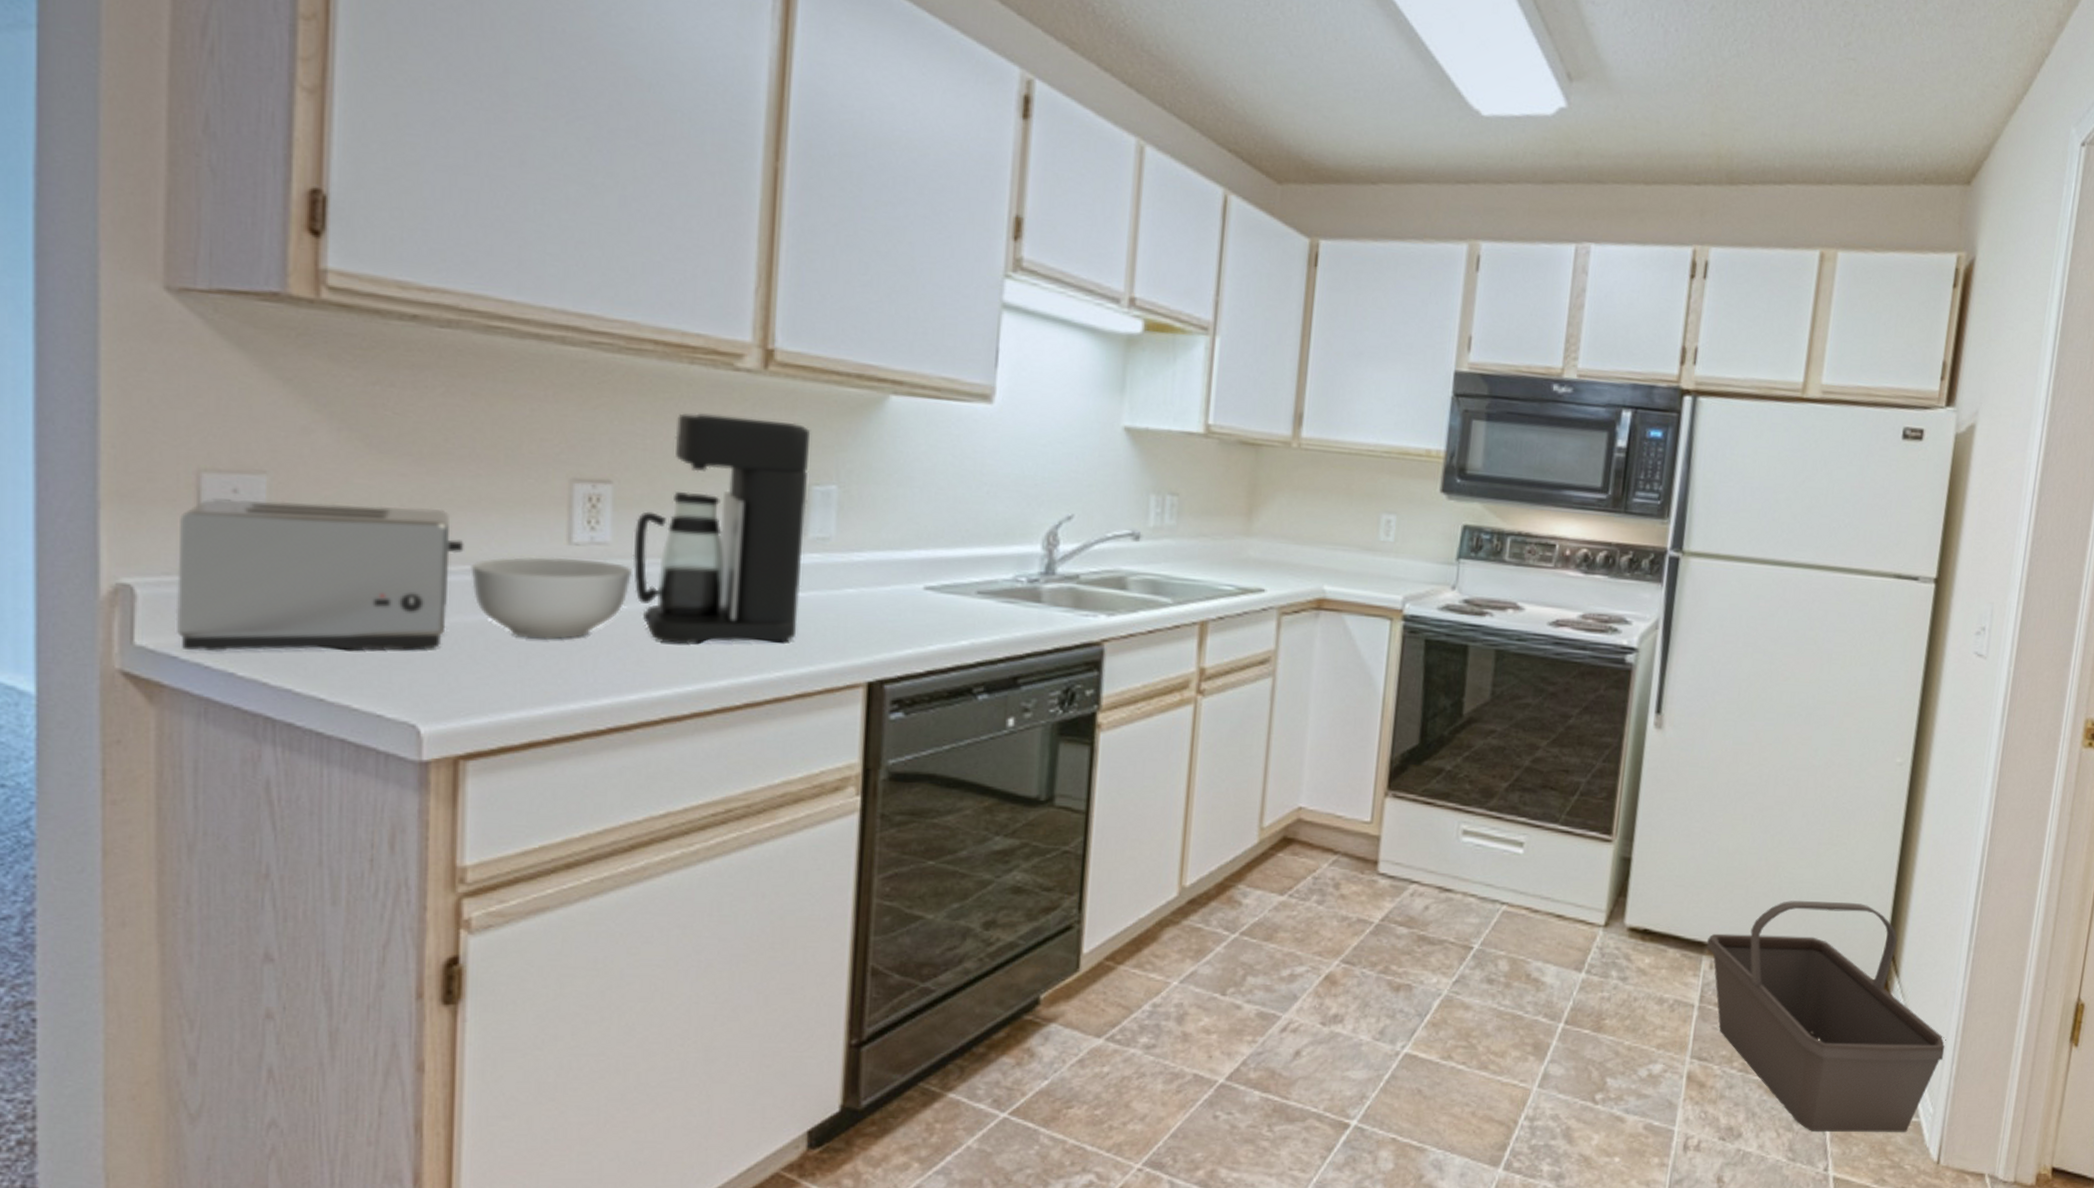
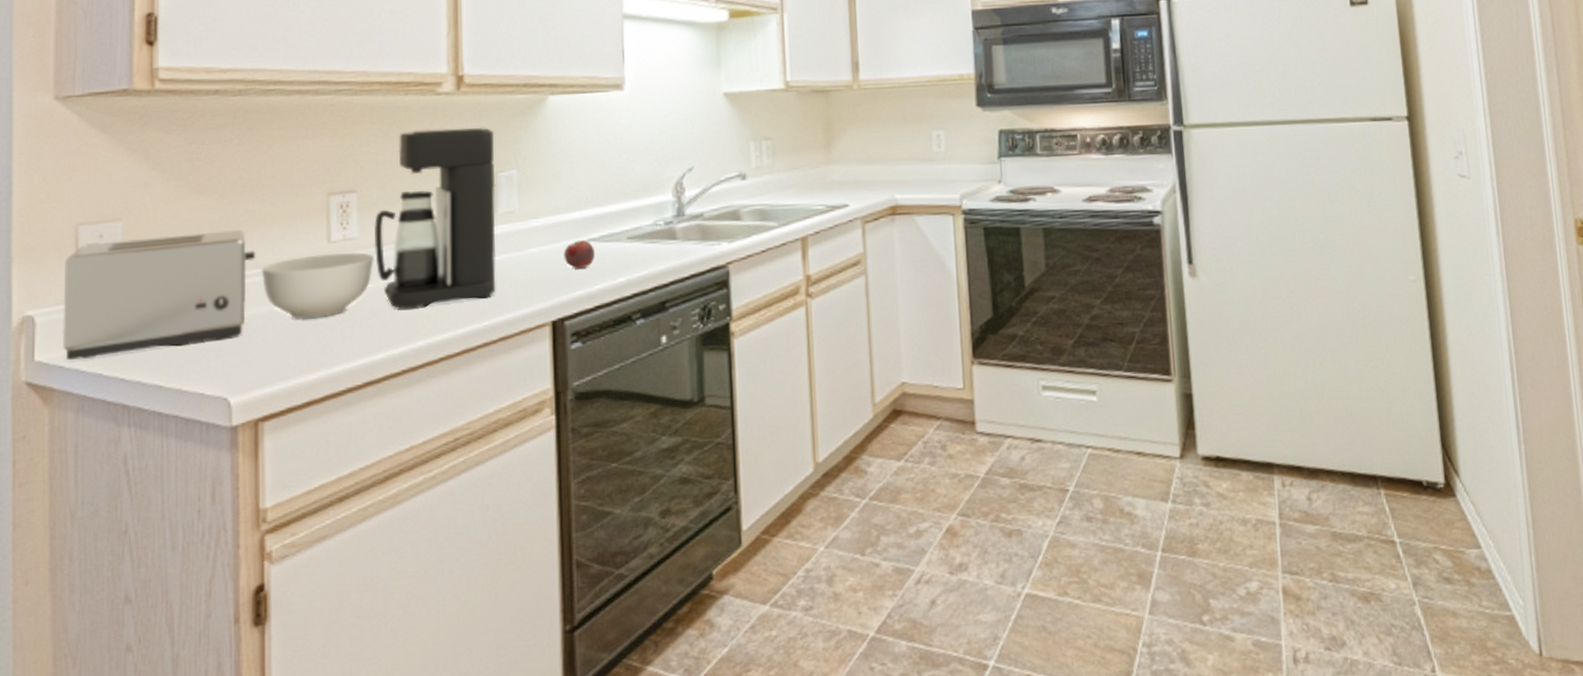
fruit: none [891,586,934,622] -> present [564,239,596,269]
basket: present [1706,901,1946,1132] -> none [1274,411,1521,634]

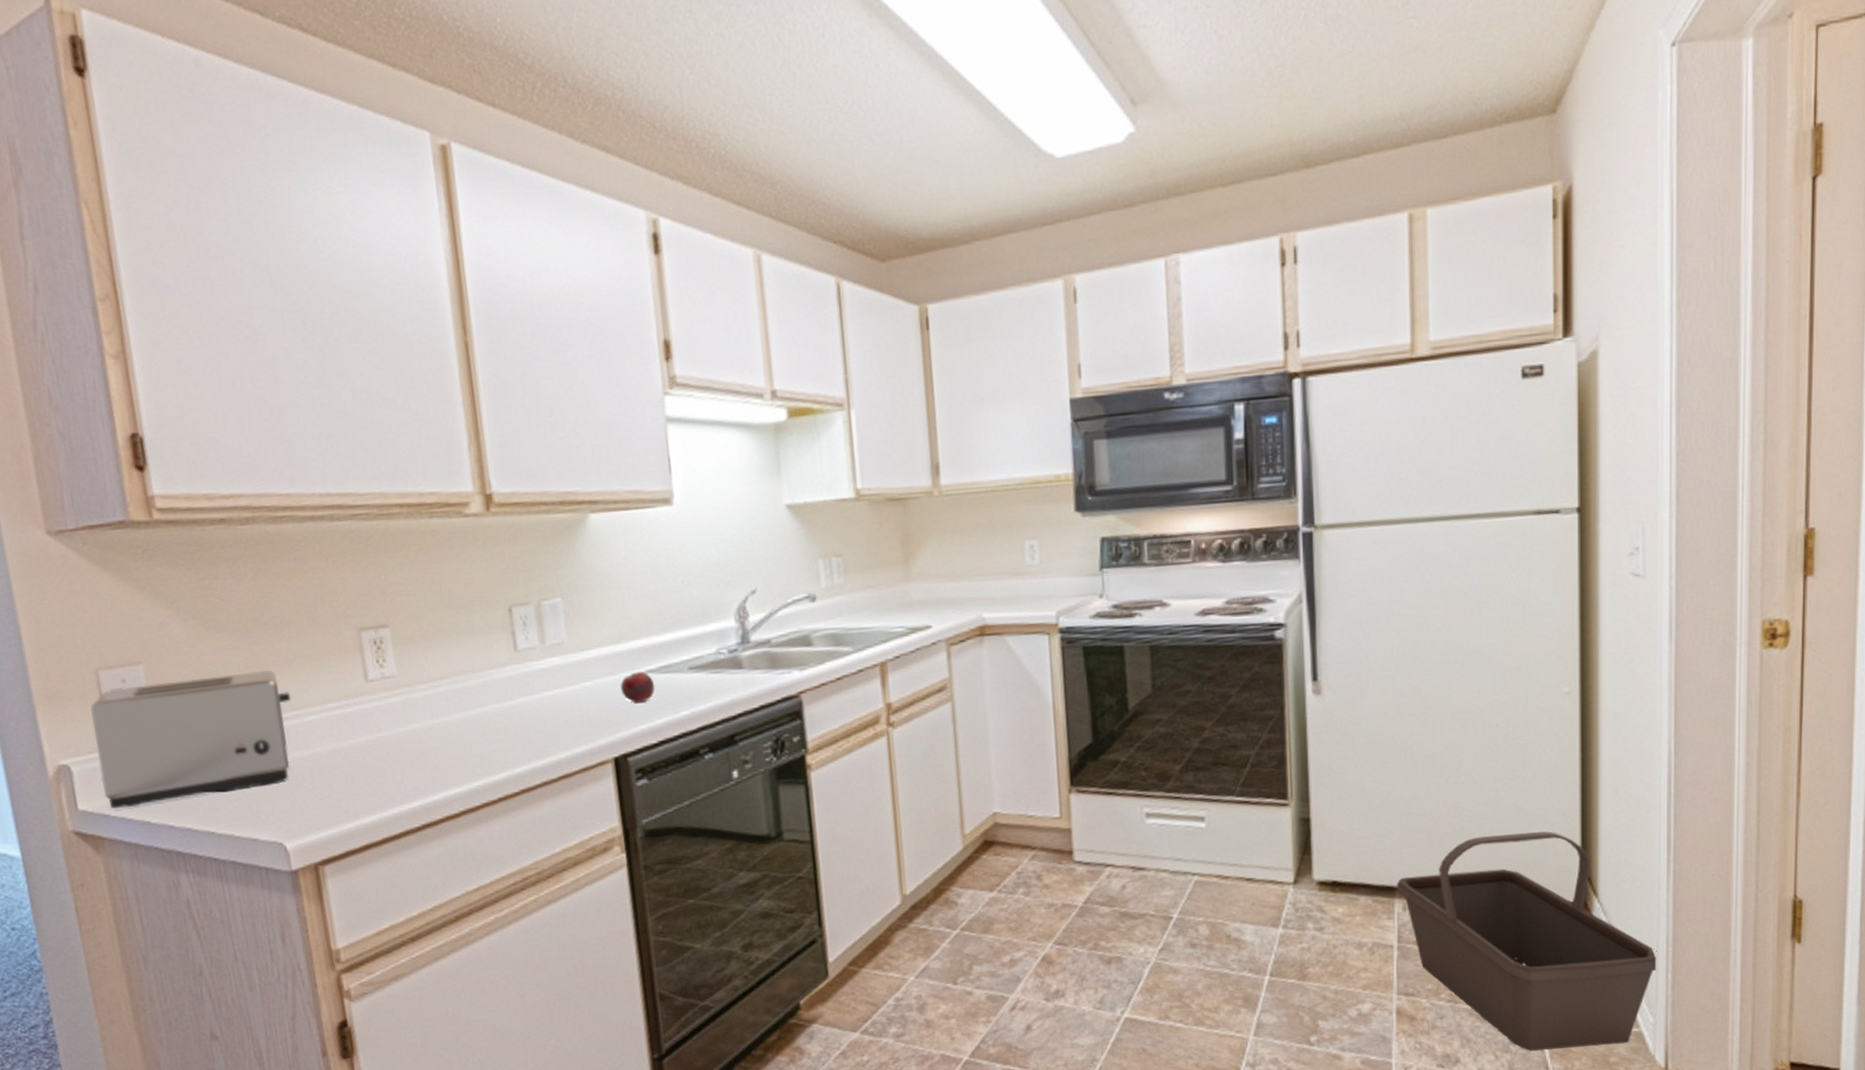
bowl: present [261,252,375,319] -> none [298,690,419,761]
coffee maker: present [373,127,496,308] -> none [412,551,551,748]
basket: none [1274,411,1521,634] -> present [1396,831,1657,1051]

